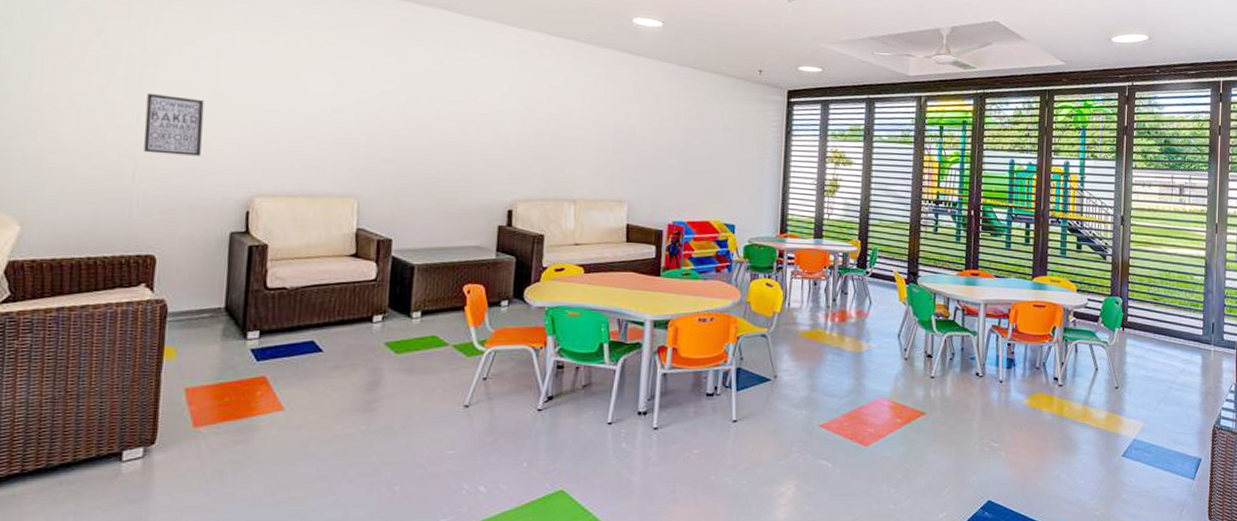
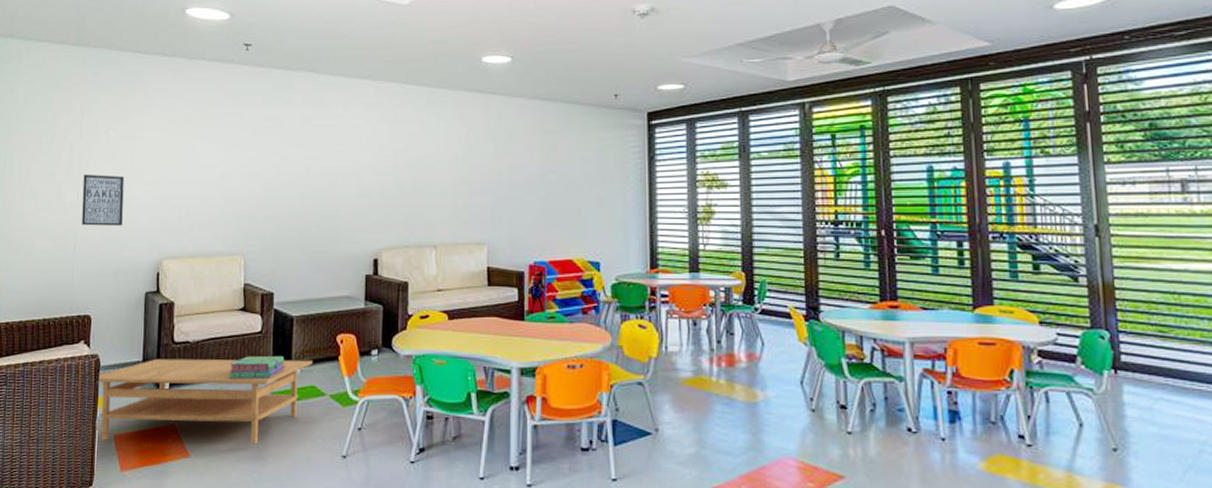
coffee table: none [163,305,435,396] -> present [97,358,312,444]
stack of books: none [333,304,404,329] -> present [228,355,286,379]

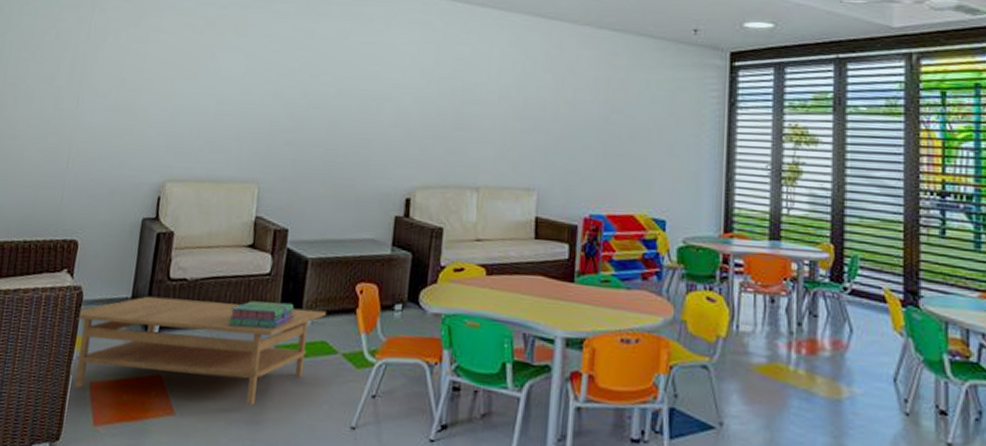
wall art: present [81,174,125,226] -> none [78,78,132,140]

